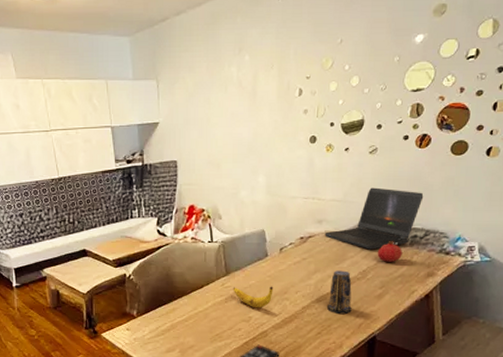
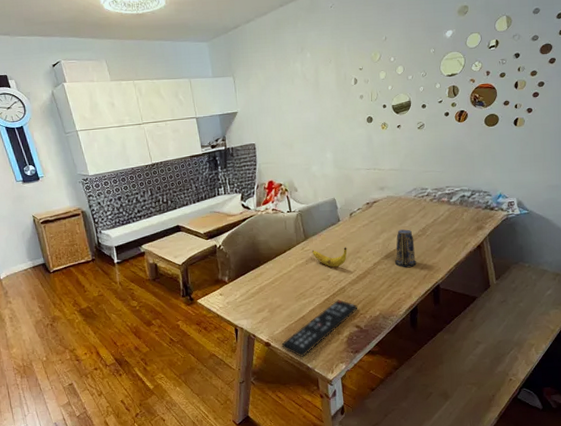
laptop computer: present [324,187,424,250] -> none [387,157,467,210]
fruit: present [377,241,402,262] -> none [433,201,454,220]

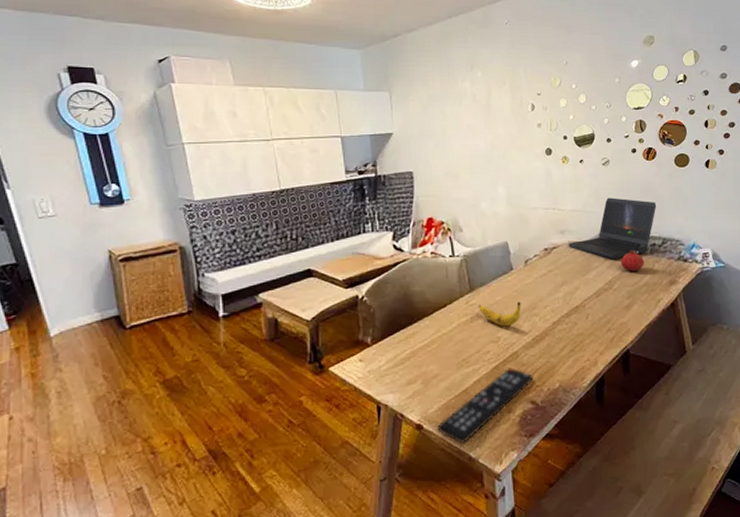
laptop computer: none [387,157,467,210] -> present [568,197,657,259]
candle: present [395,229,416,268] -> none [578,282,603,329]
fruit: none [433,201,454,220] -> present [620,250,644,271]

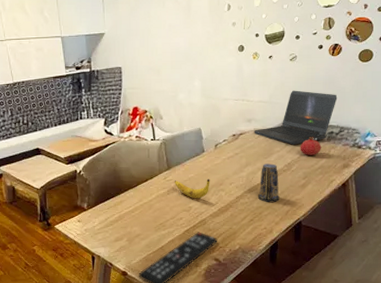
candle: none [578,282,603,329] -> present [258,164,280,203]

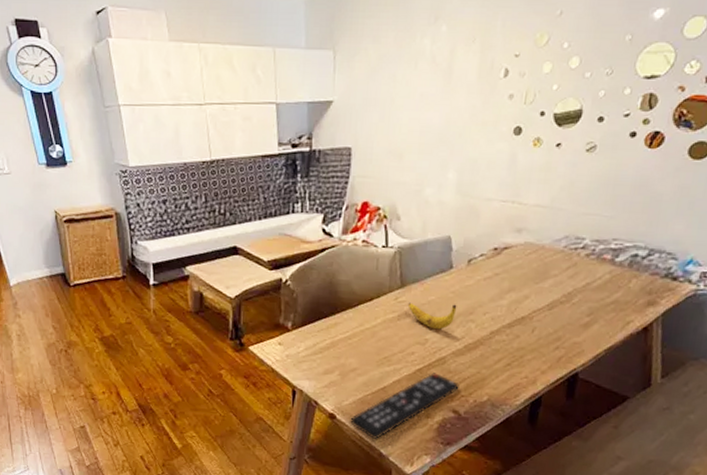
laptop computer: present [254,90,338,145] -> none [524,193,650,269]
candle: present [258,164,280,203] -> none [521,291,553,345]
fruit: present [300,137,321,155] -> none [587,259,619,285]

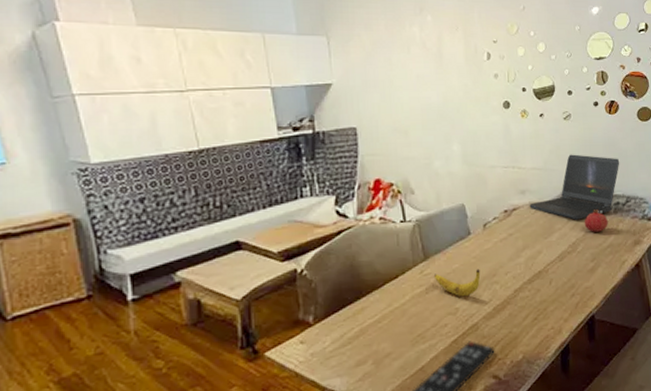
laptop computer: none [524,193,650,269] -> present [529,154,620,220]
fruit: none [587,259,619,285] -> present [584,209,608,232]

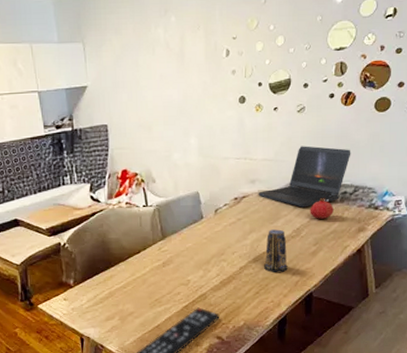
banana: present [433,269,481,297] -> none [170,248,210,271]
candle: none [541,244,567,295] -> present [264,229,288,273]

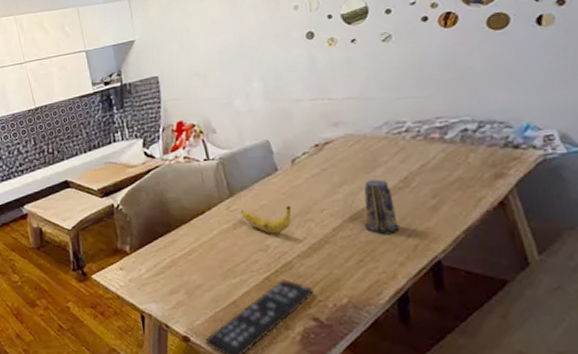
banana: none [170,248,210,271] -> present [240,205,292,234]
laptop computer: present [258,146,351,208] -> none [344,77,465,152]
fruit: present [310,198,334,219] -> none [418,138,453,165]

